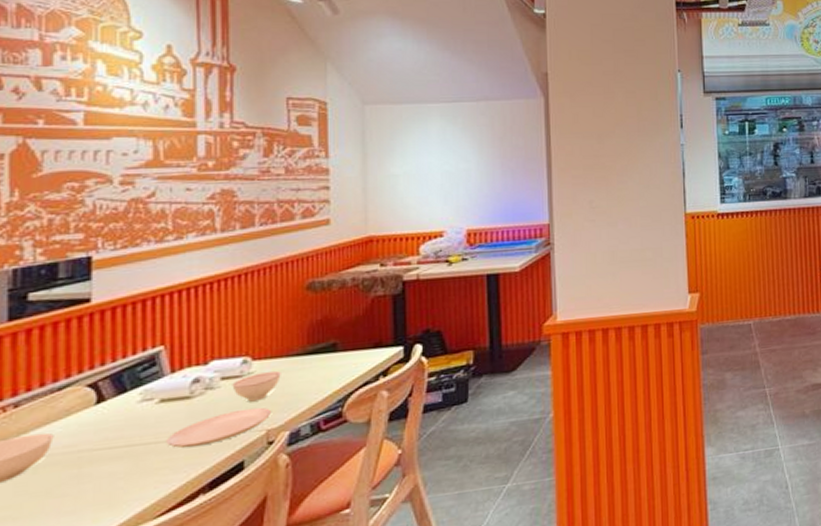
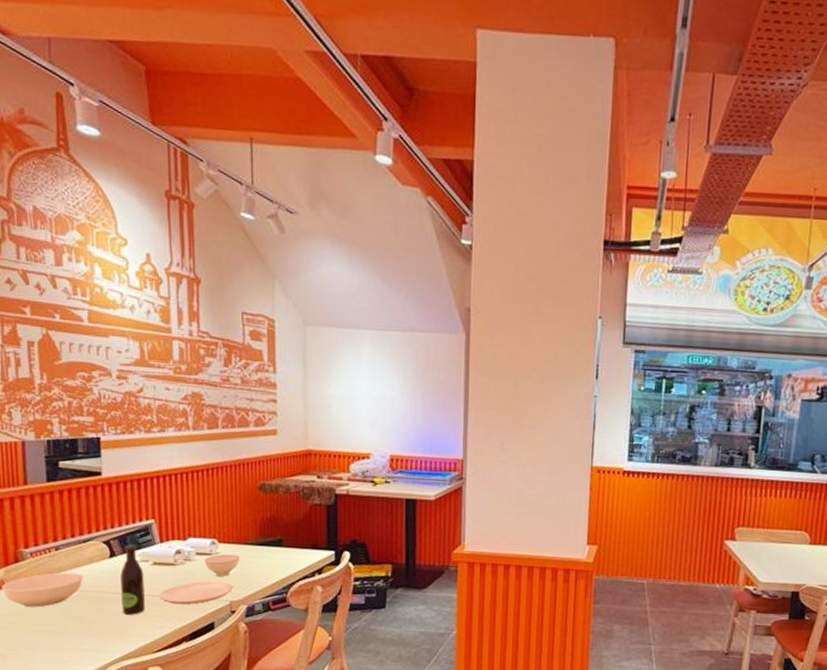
bottle: none [110,381,147,475] -> present [120,544,146,615]

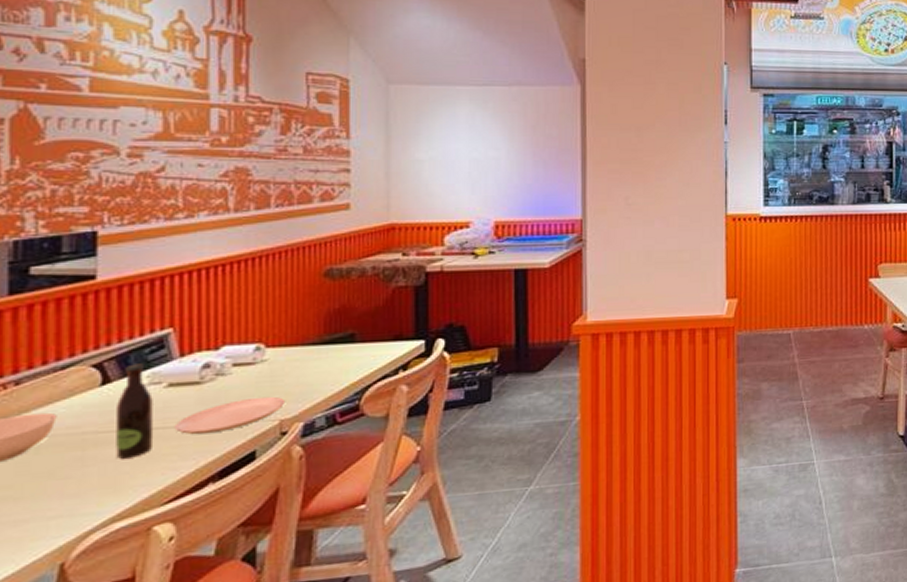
bowl: present [204,553,240,577] -> none [244,359,296,390]

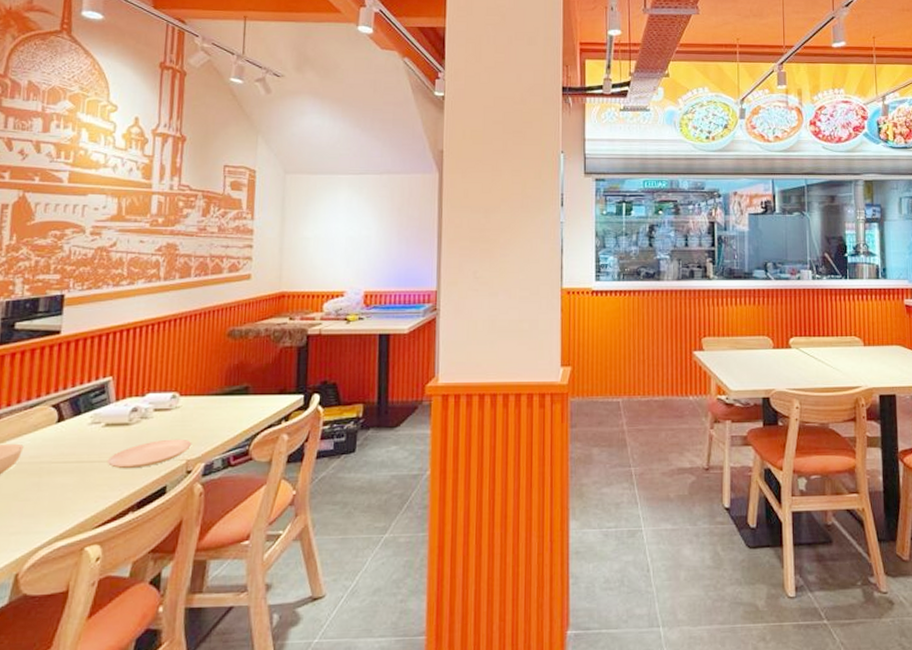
bottle: present [116,363,154,459] -> none [63,405,94,486]

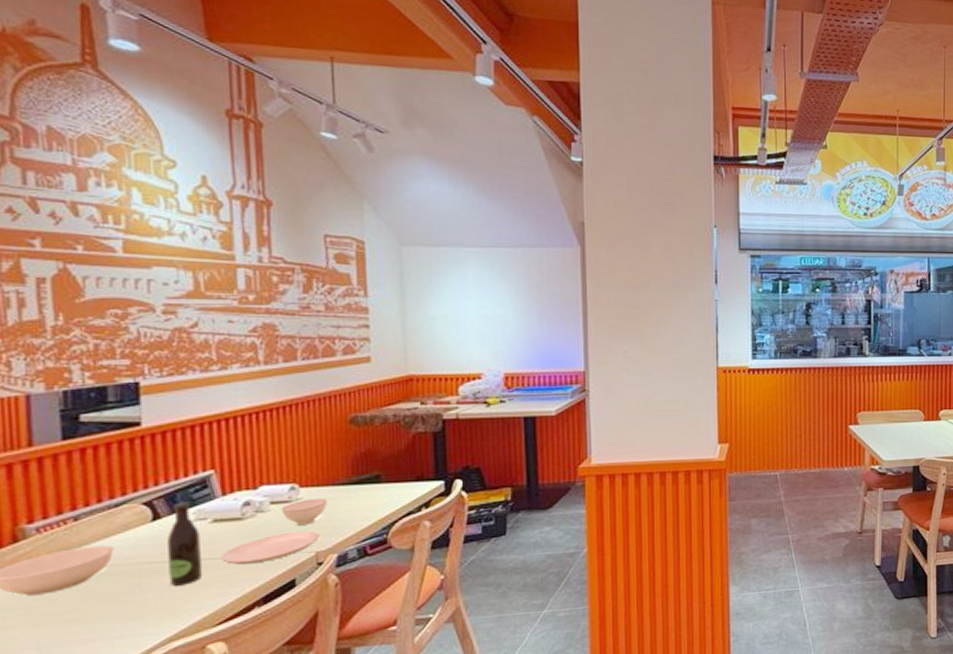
bottle: none [63,405,94,486] -> present [167,501,203,586]
bowl: none [162,407,202,433] -> present [281,497,328,526]

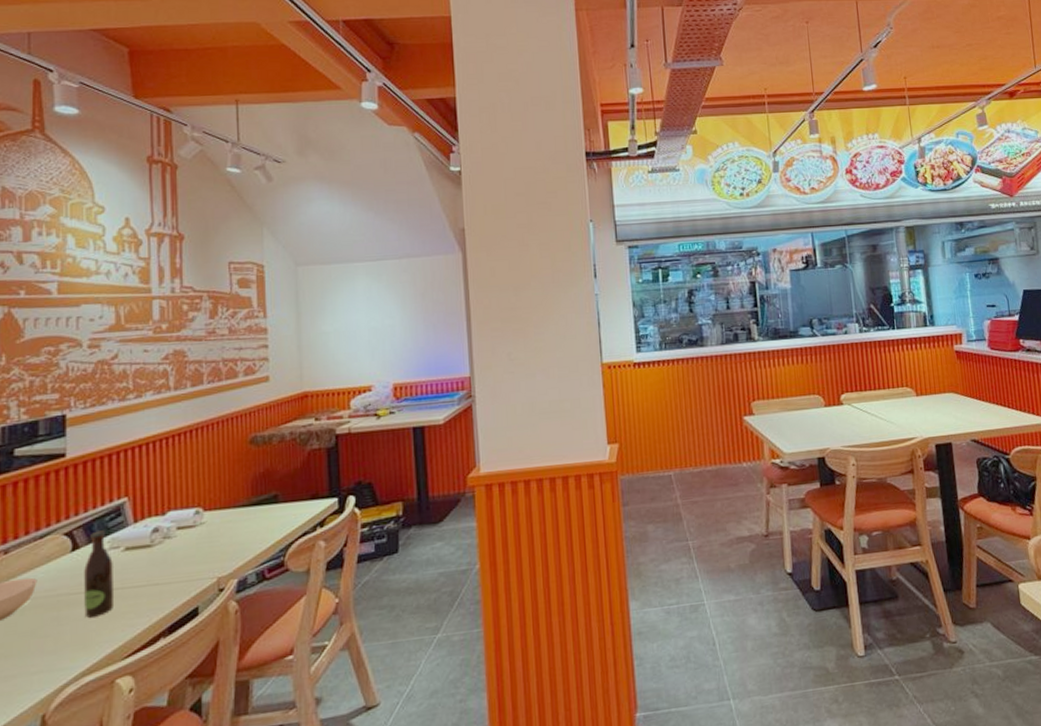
plate: present [220,530,319,565] -> none [131,555,221,594]
bowl: present [281,497,328,526] -> none [186,521,229,551]

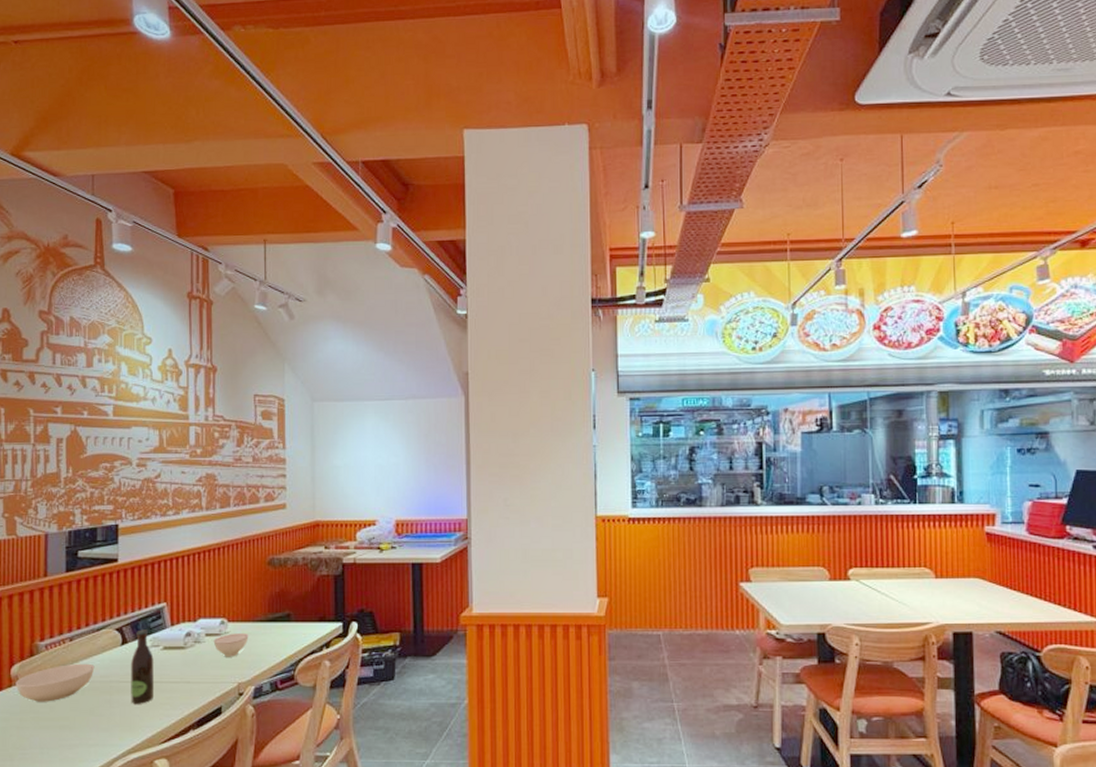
bowl: none [186,521,229,551] -> present [213,632,249,657]

